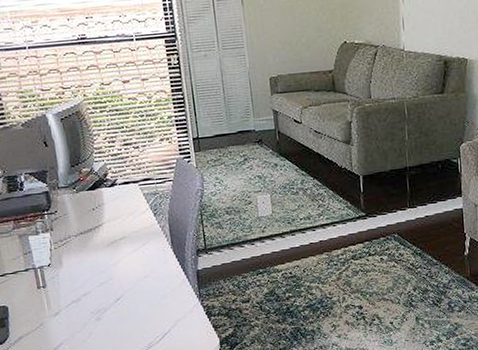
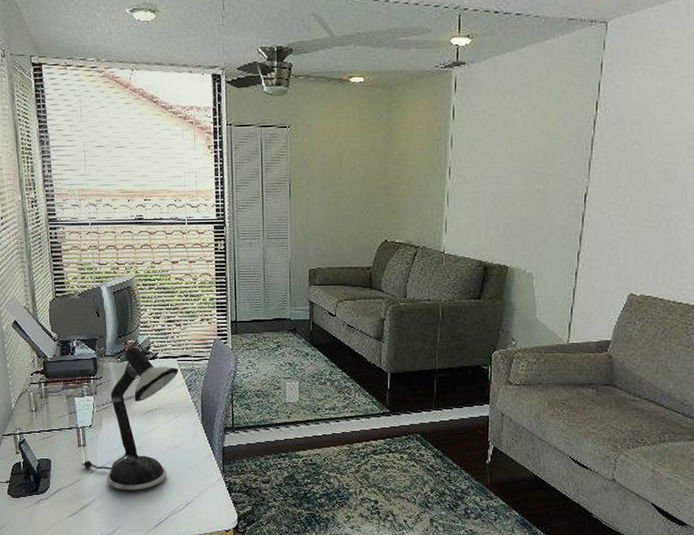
desk lamp: none [43,175,142,329] -> present [81,346,179,490]

